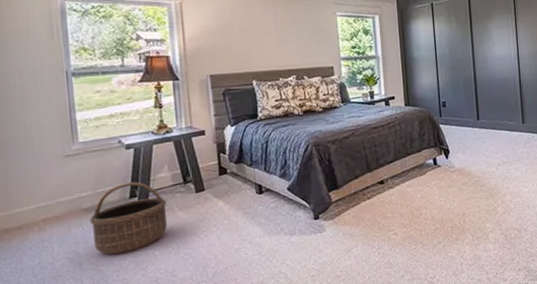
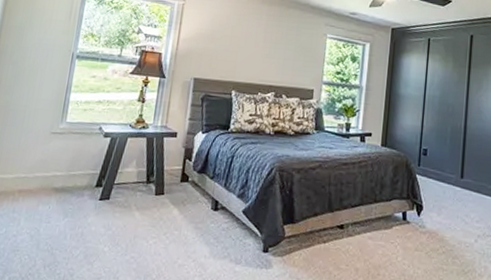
basket: present [89,182,167,255] -> none [54,170,127,242]

